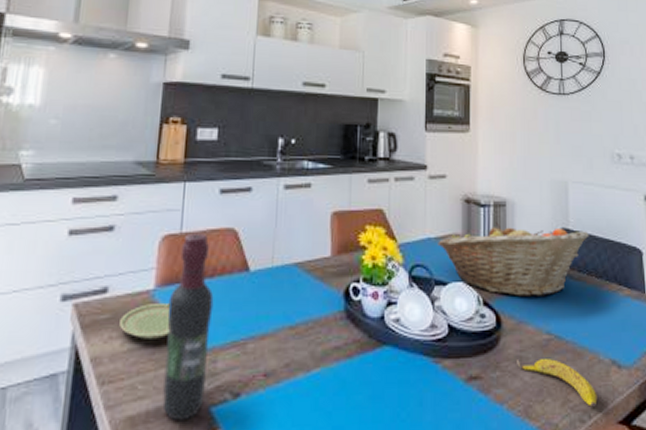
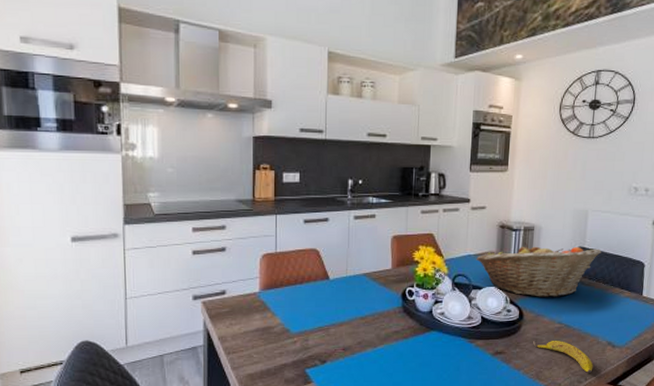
plate: present [120,304,170,339] -> none [237,302,273,325]
wine bottle: present [162,232,214,422] -> none [270,252,304,378]

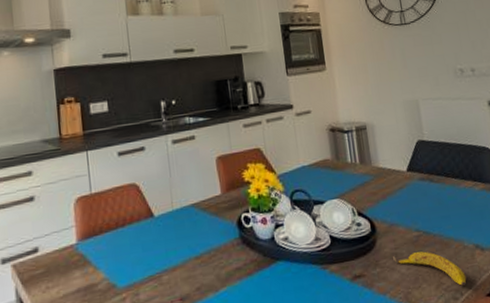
fruit basket: present [476,242,601,297] -> none [311,139,443,205]

